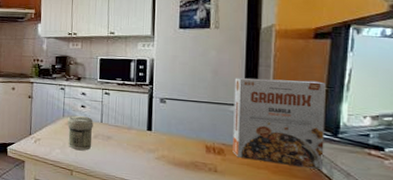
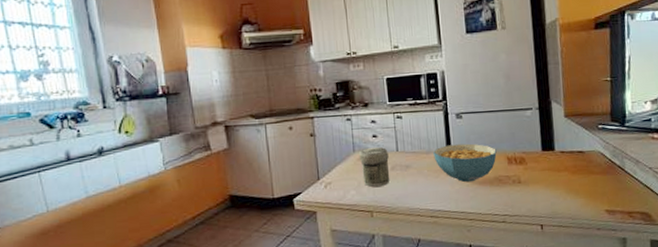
cereal bowl: none [134,125,196,162] -> present [433,143,497,183]
cereal box: present [233,78,326,170] -> none [526,72,616,164]

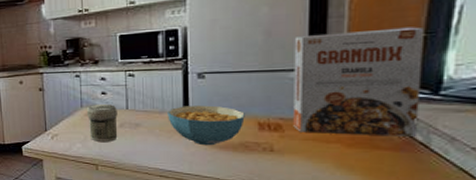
cereal box: none [526,72,616,164] -> present [293,27,424,136]

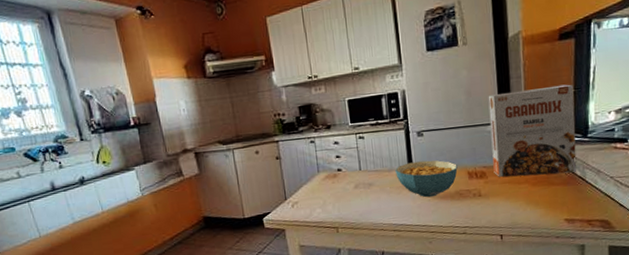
jar: present [86,103,118,143] -> none [323,166,354,205]

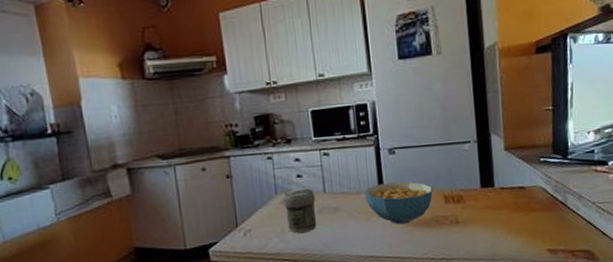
jar: none [323,166,354,205] -> present [281,187,317,234]
cereal box: present [488,84,577,177] -> none [464,101,558,202]

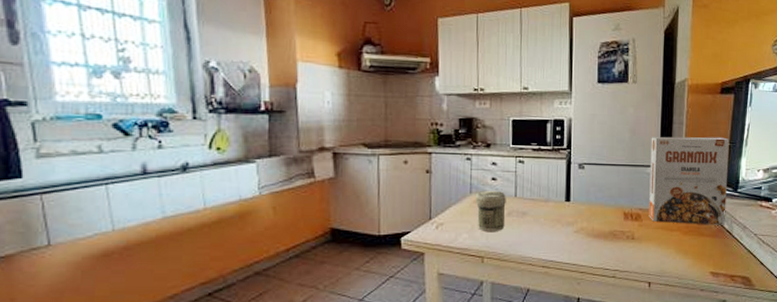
cereal bowl: present [364,181,433,225] -> none [552,195,614,235]
cereal box: none [464,101,558,202] -> present [649,136,729,225]

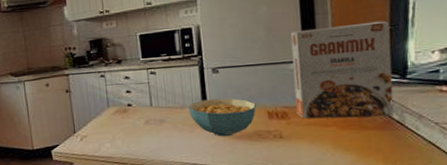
jar: present [475,190,506,233] -> none [113,101,144,141]
cereal bowl: none [552,195,614,235] -> present [188,98,256,137]

